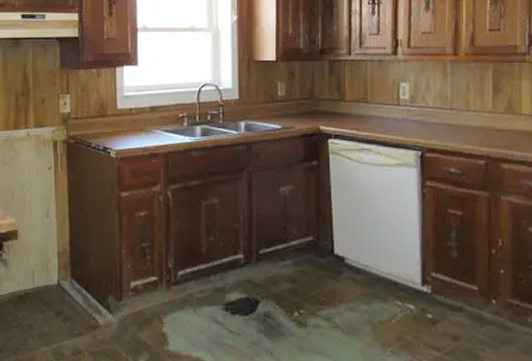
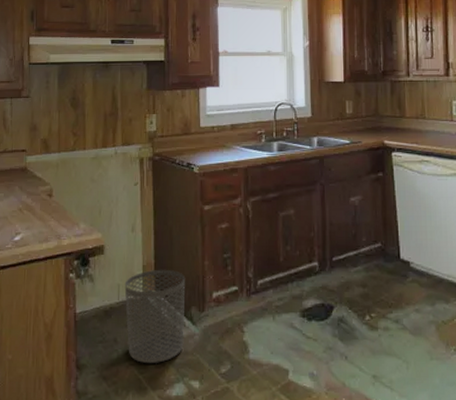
waste bin: none [39,256,102,350] -> present [124,269,186,363]

